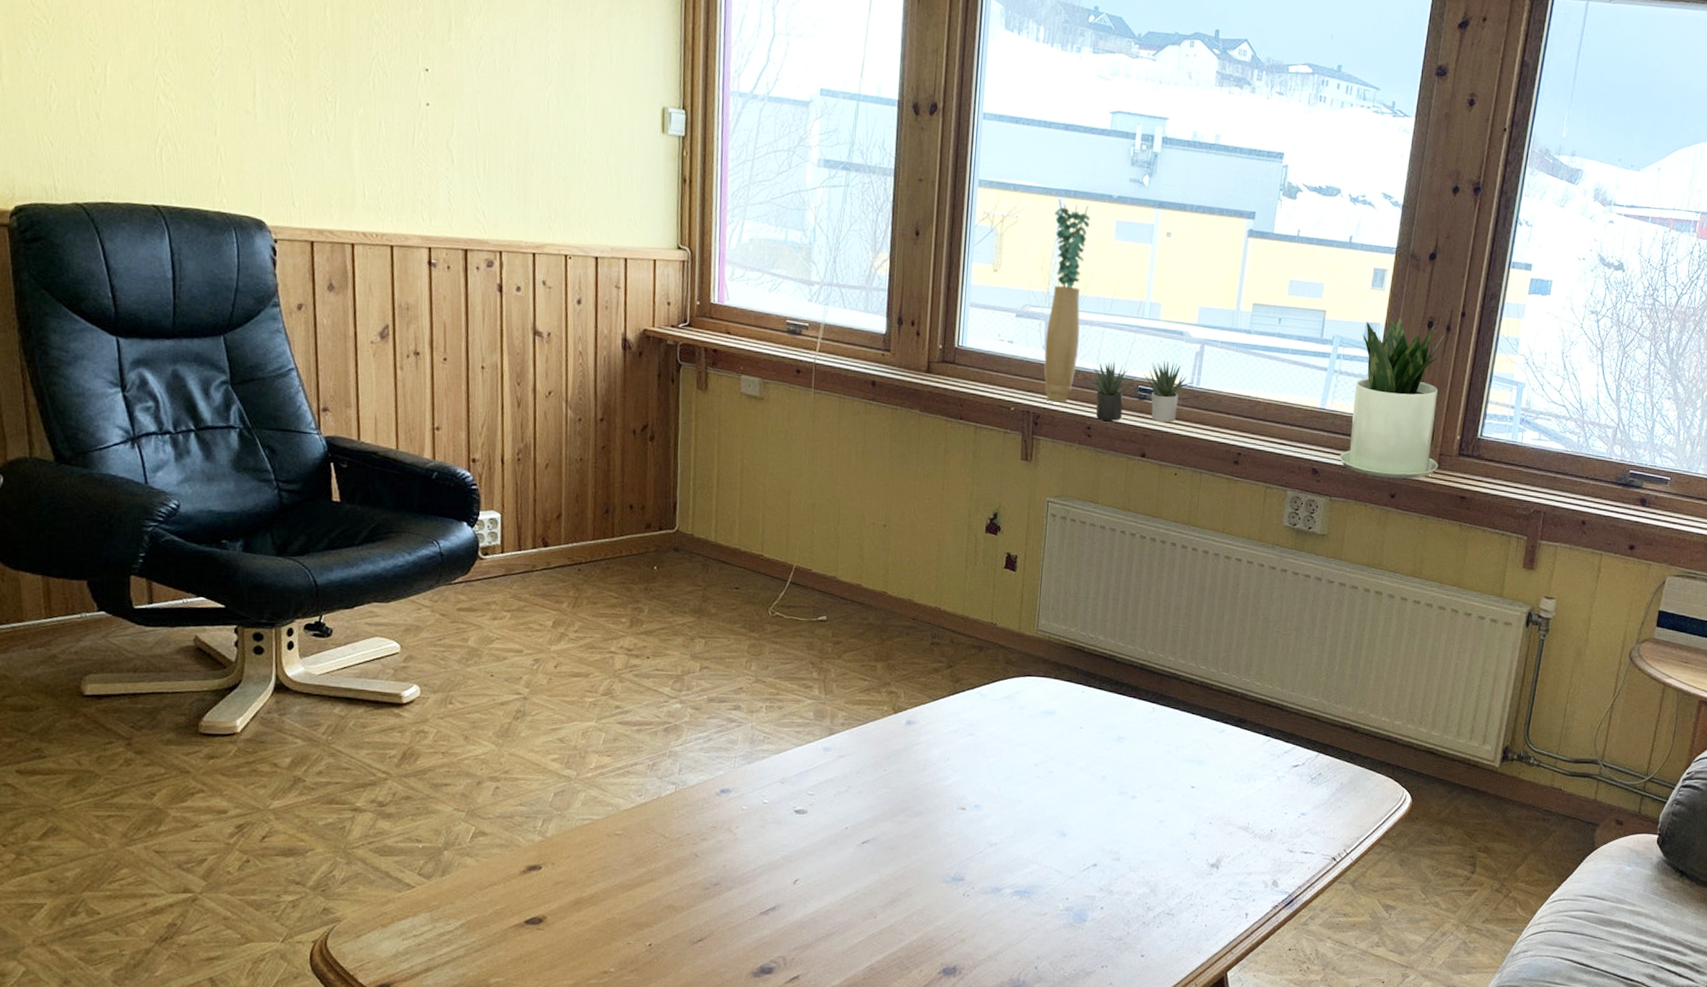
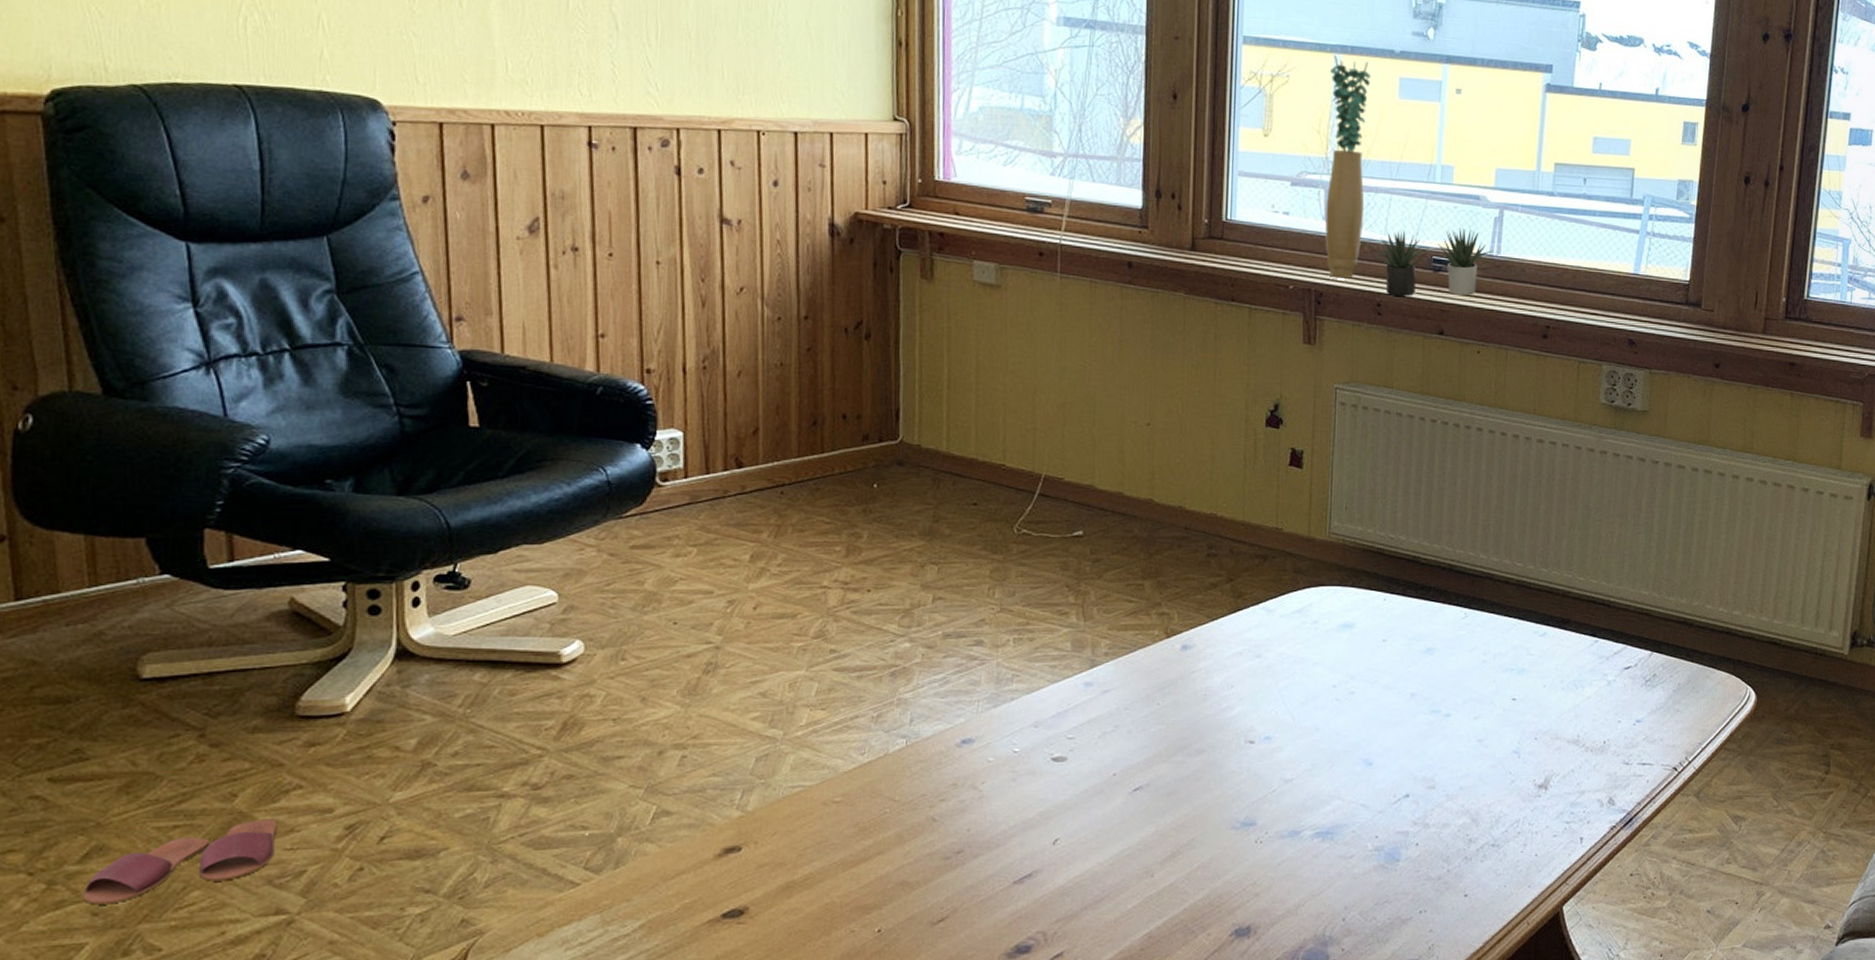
slippers: none [43,815,185,874] -> present [83,819,278,905]
planter: present [1339,317,1444,479] -> none [1657,173,1764,347]

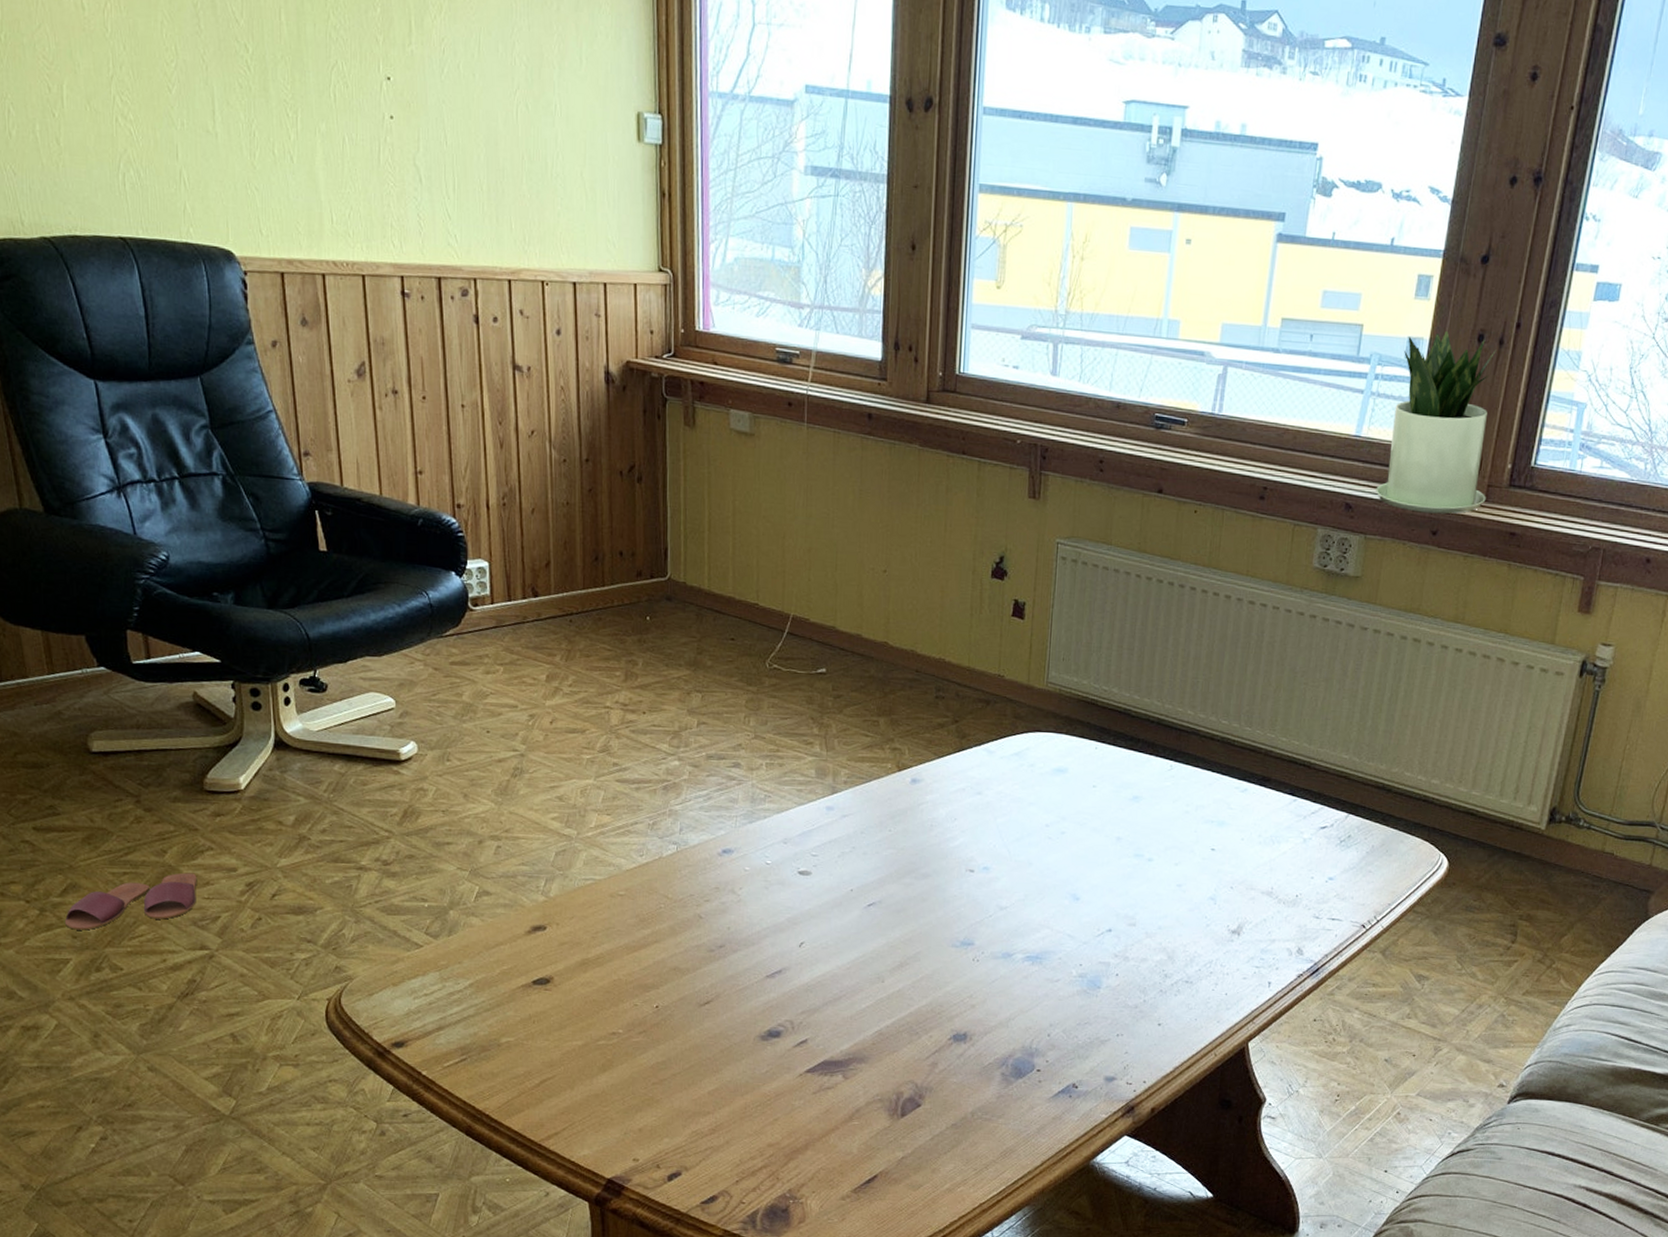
vase: present [1325,55,1371,279] -> none [1052,204,1103,435]
succulent plant: present [1370,228,1494,296] -> none [1095,384,1216,455]
planter: none [1657,173,1764,347] -> present [1376,330,1496,514]

